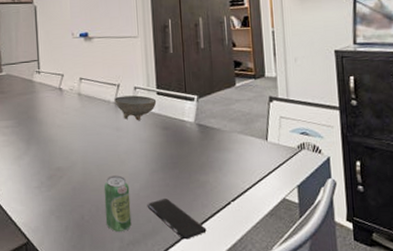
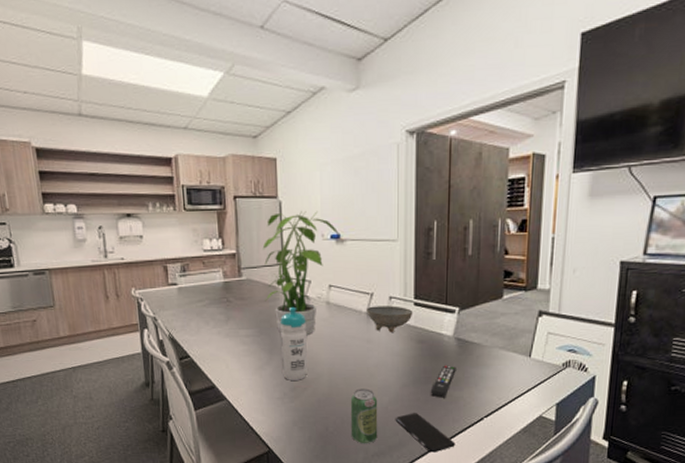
potted plant: none [20,13,88,125] -> present [262,210,341,335]
water bottle: none [37,98,63,169] -> present [280,306,308,380]
remote control: none [179,150,201,183] -> present [431,365,456,398]

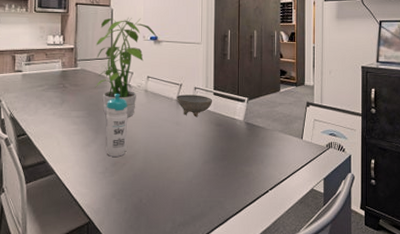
beverage can: present [350,388,378,444] -> none [161,164,184,215]
smartphone: present [395,413,455,453] -> none [198,186,247,222]
remote control: present [431,365,456,398] -> none [227,145,247,173]

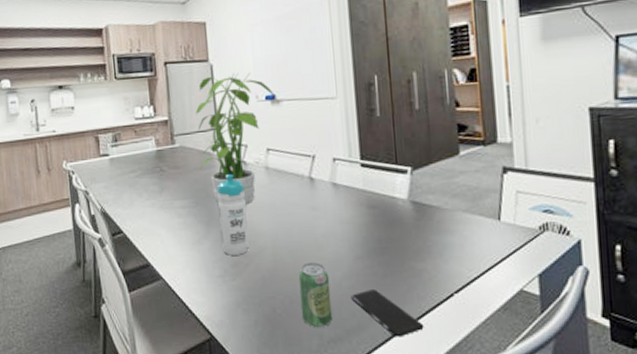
beverage can: none [161,164,184,215] -> present [298,262,333,328]
bowl: present [176,94,213,116] -> none [309,168,361,197]
smartphone: none [198,186,247,222] -> present [350,289,424,337]

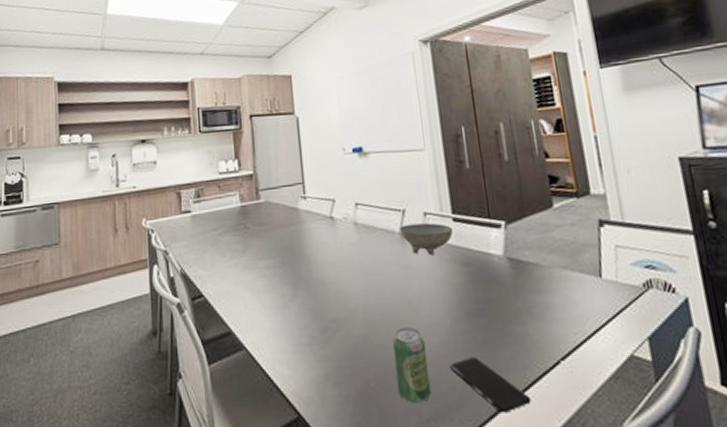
potted plant: present [195,72,276,204] -> none [281,124,363,263]
water bottle: present [217,173,249,255] -> none [304,230,339,321]
bowl: none [309,168,361,197] -> present [399,223,454,255]

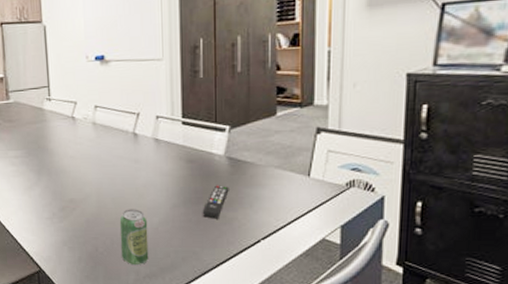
bowl: present [399,223,454,255] -> none [133,125,182,152]
smartphone: present [449,357,531,413] -> none [166,234,231,276]
remote control: none [488,292,515,336] -> present [203,185,229,219]

